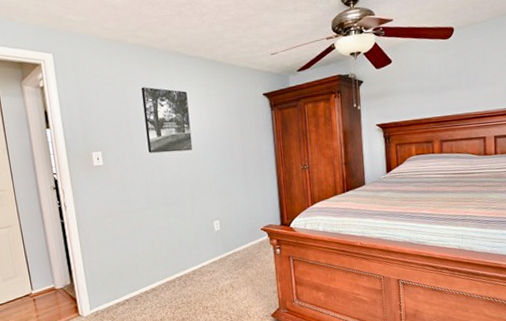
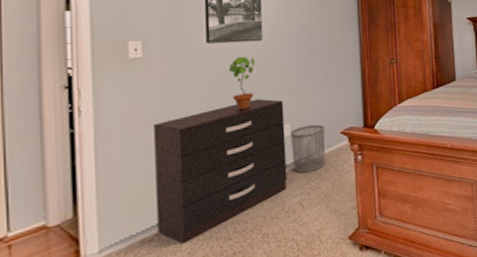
dresser: none [117,199,220,309] -> present [154,98,287,244]
potted plant: none [168,163,189,207] -> present [229,56,256,109]
waste bin: none [220,221,250,261] -> present [291,124,326,173]

